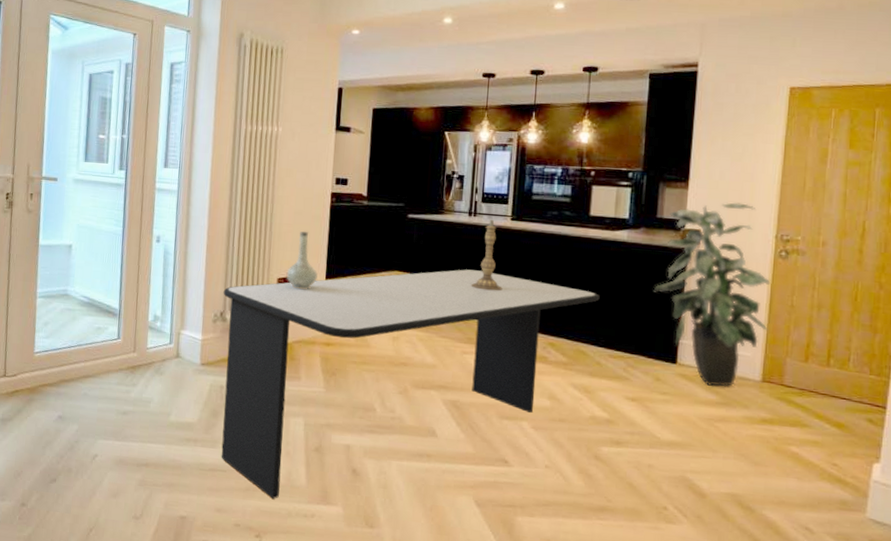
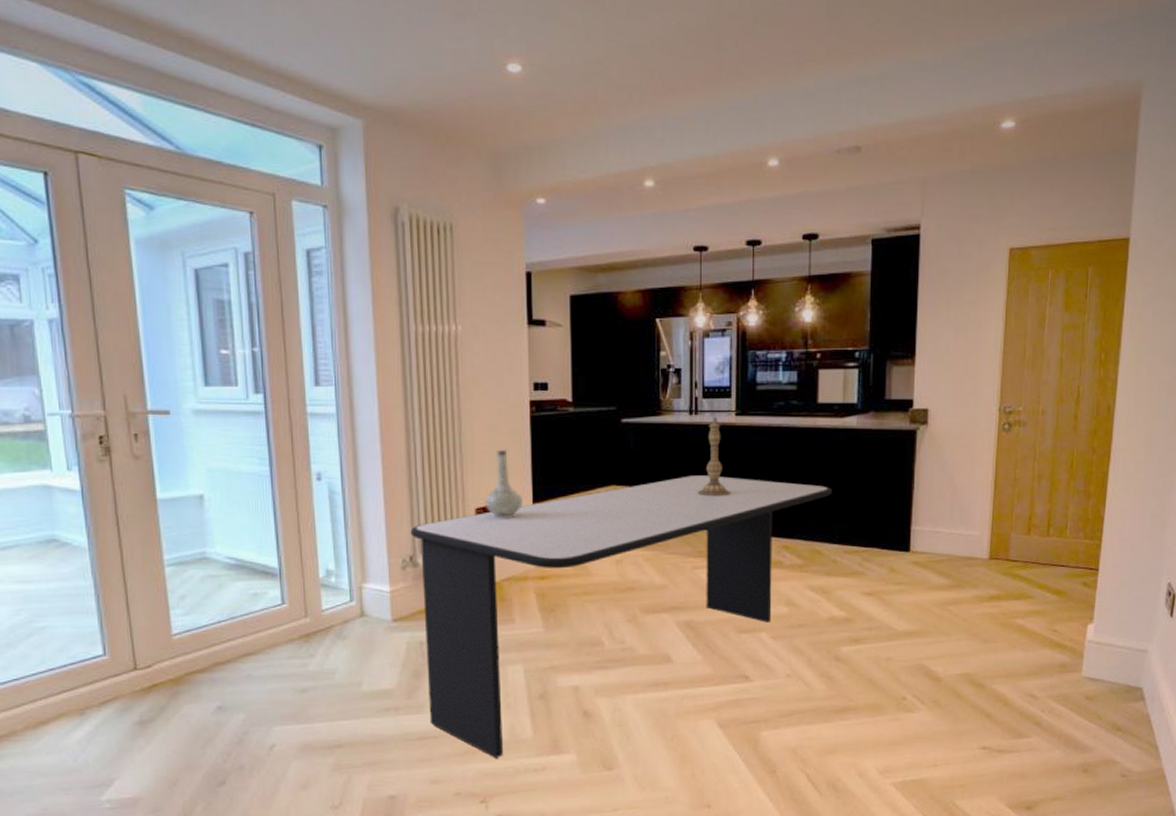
indoor plant: present [654,202,771,387] -> none [886,376,996,570]

